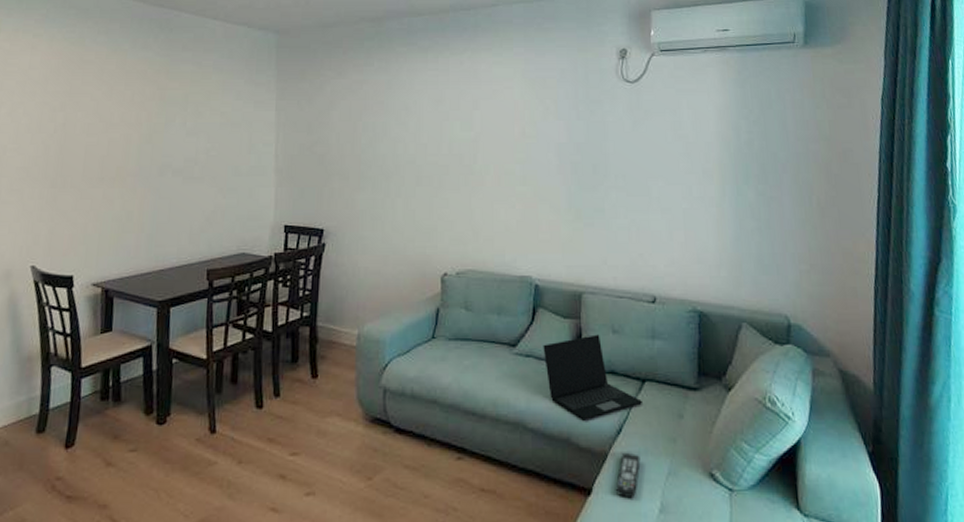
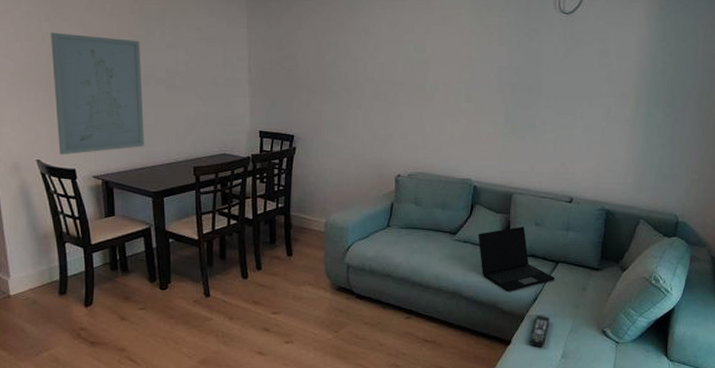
wall art: none [57,123,159,260] -> present [51,32,145,155]

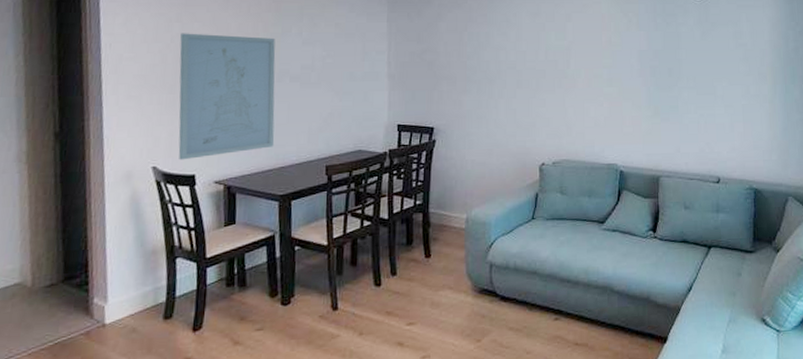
laptop: present [478,226,555,291] -> none [627,210,708,282]
remote control: present [529,315,550,348] -> none [686,306,707,343]

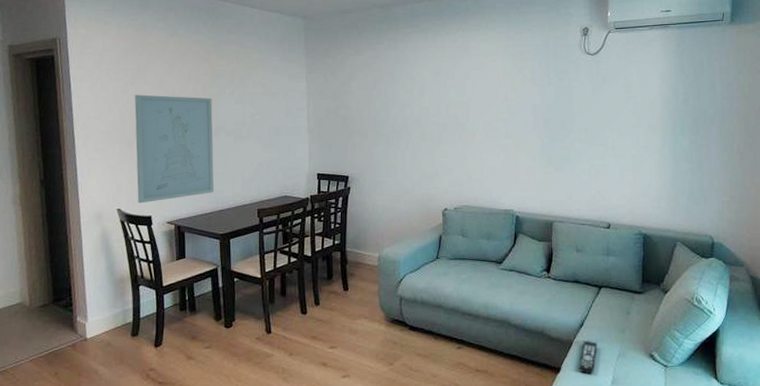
remote control: none [686,306,707,343] -> present [578,340,598,374]

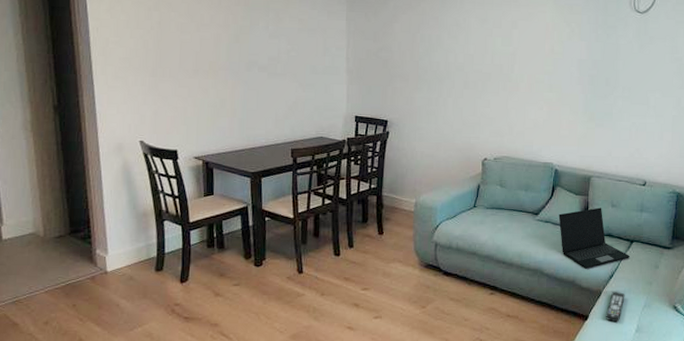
wall art: present [134,94,215,204] -> none [159,21,246,137]
laptop: none [522,253,599,318] -> present [558,207,630,269]

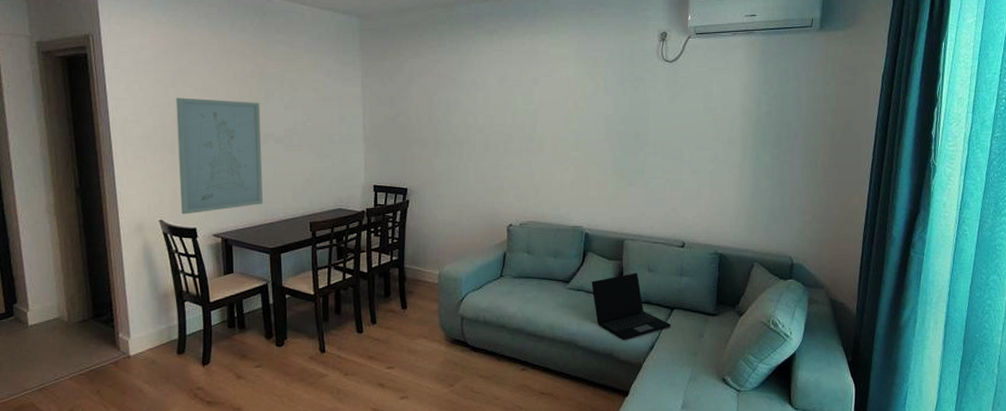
wall art: none [159,21,246,137] -> present [176,97,264,215]
remote control: present [605,291,625,323] -> none [647,363,668,398]

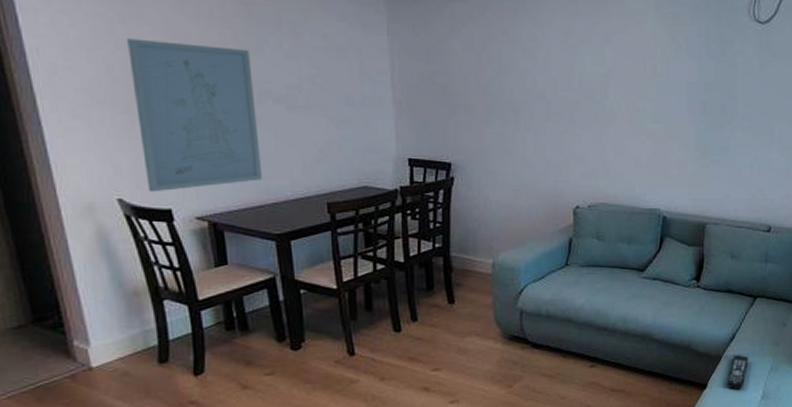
laptop: present [591,273,671,340] -> none [669,259,753,331]
remote control: none [647,363,668,398] -> present [726,354,749,390]

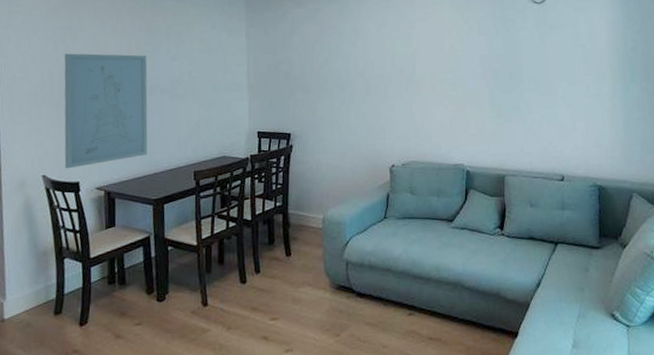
remote control: present [726,354,749,390] -> none [536,301,556,338]

